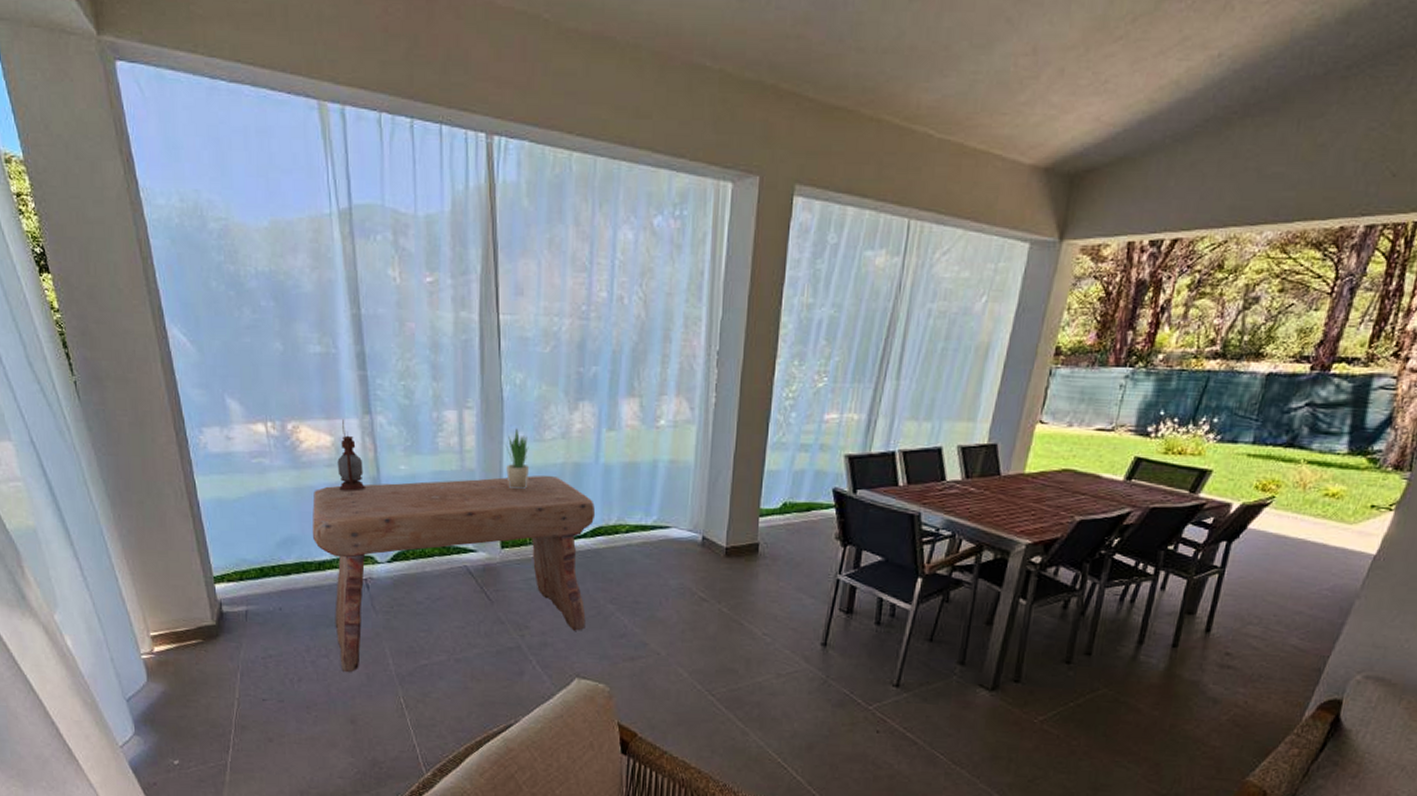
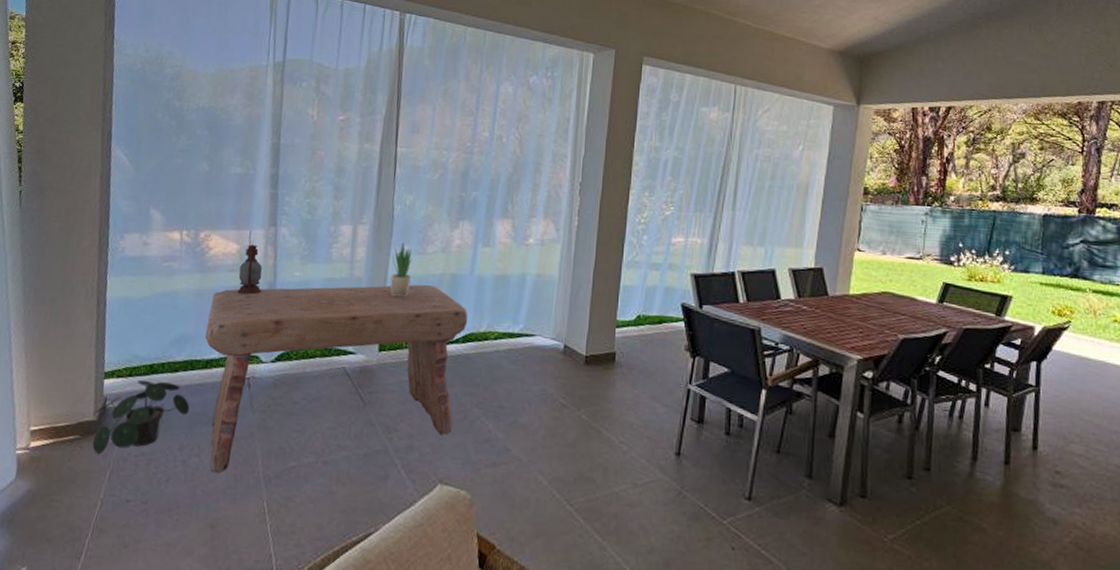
potted plant: none [213,584,309,658] -> present [92,380,190,455]

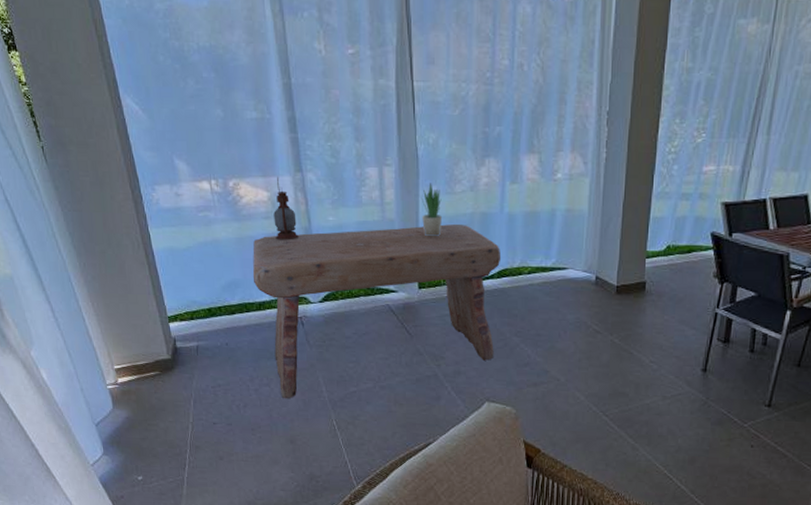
potted plant: present [92,380,190,455] -> none [168,323,252,387]

